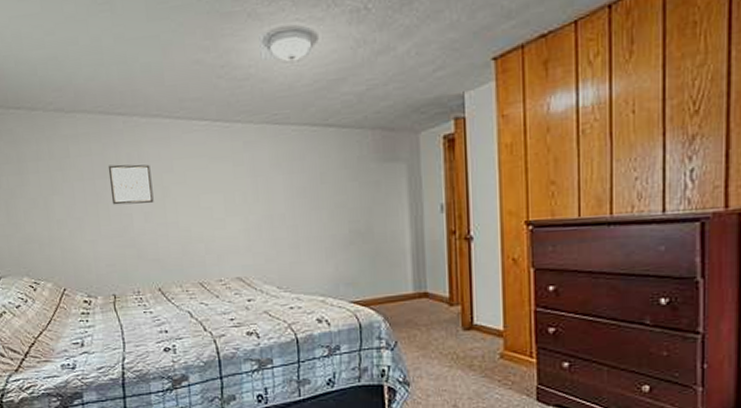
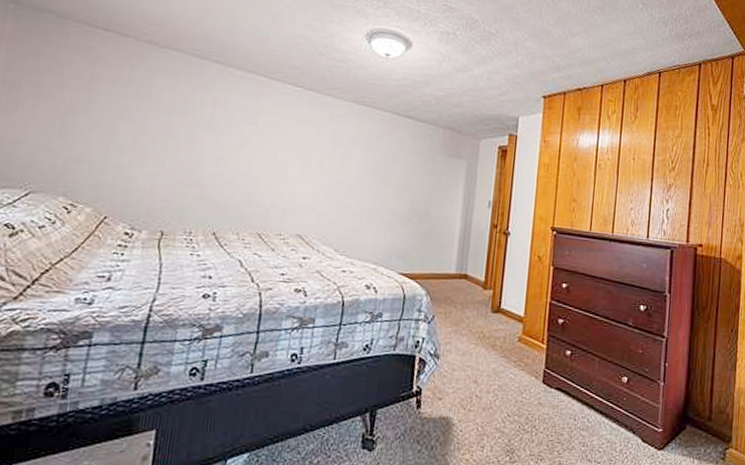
wall art: present [108,164,154,205] -> none [185,105,235,150]

